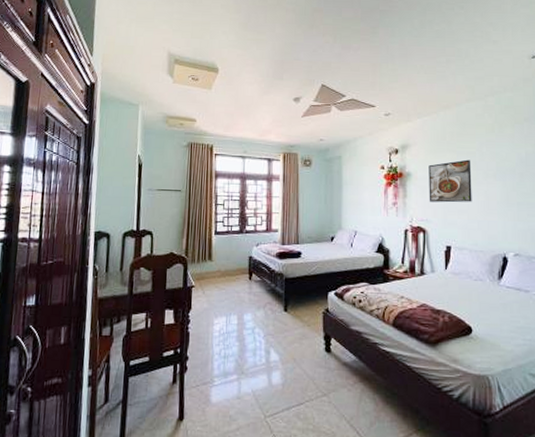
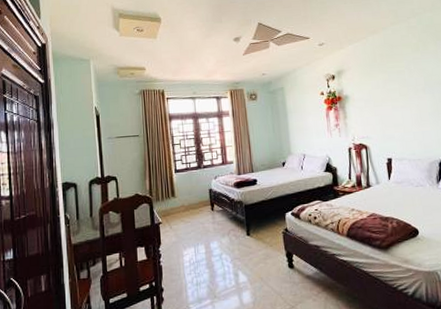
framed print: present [428,159,472,203] -> none [363,78,406,120]

